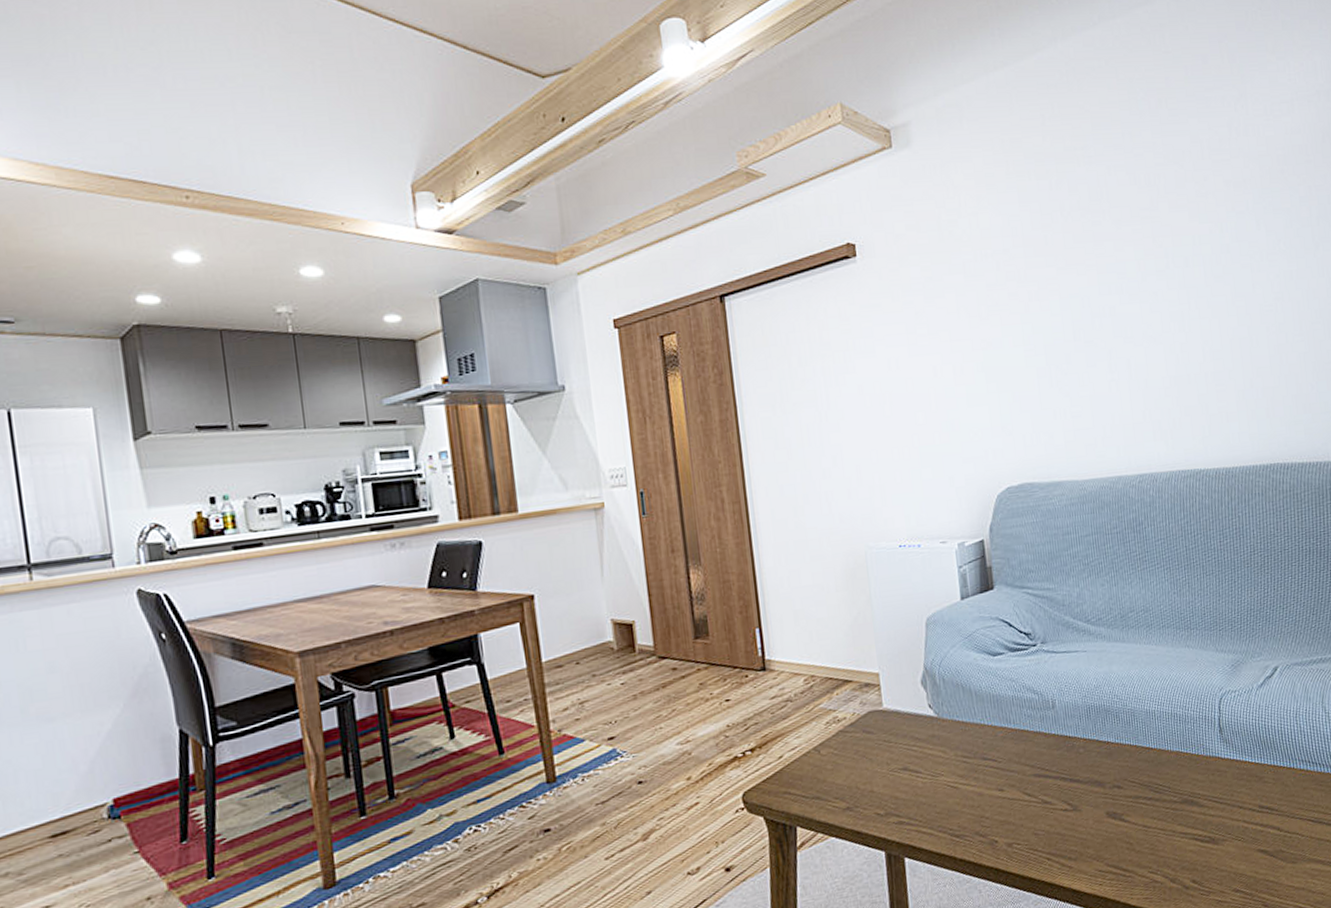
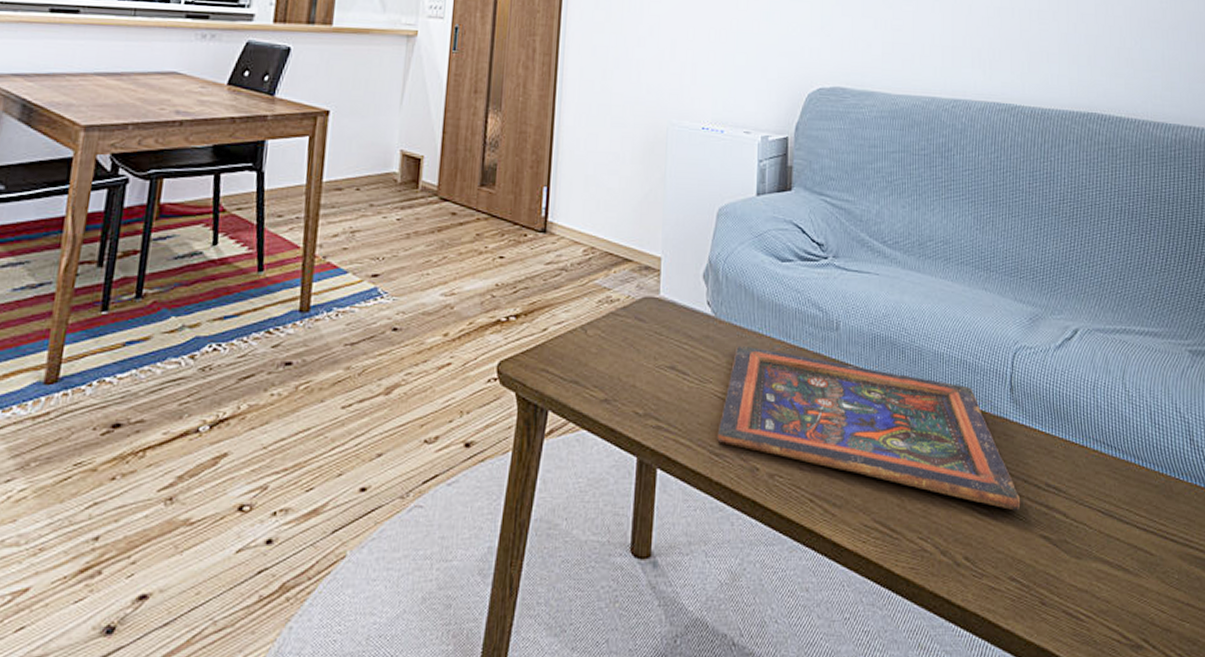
painted panel: none [955,735,1238,834] -> present [717,345,1021,511]

